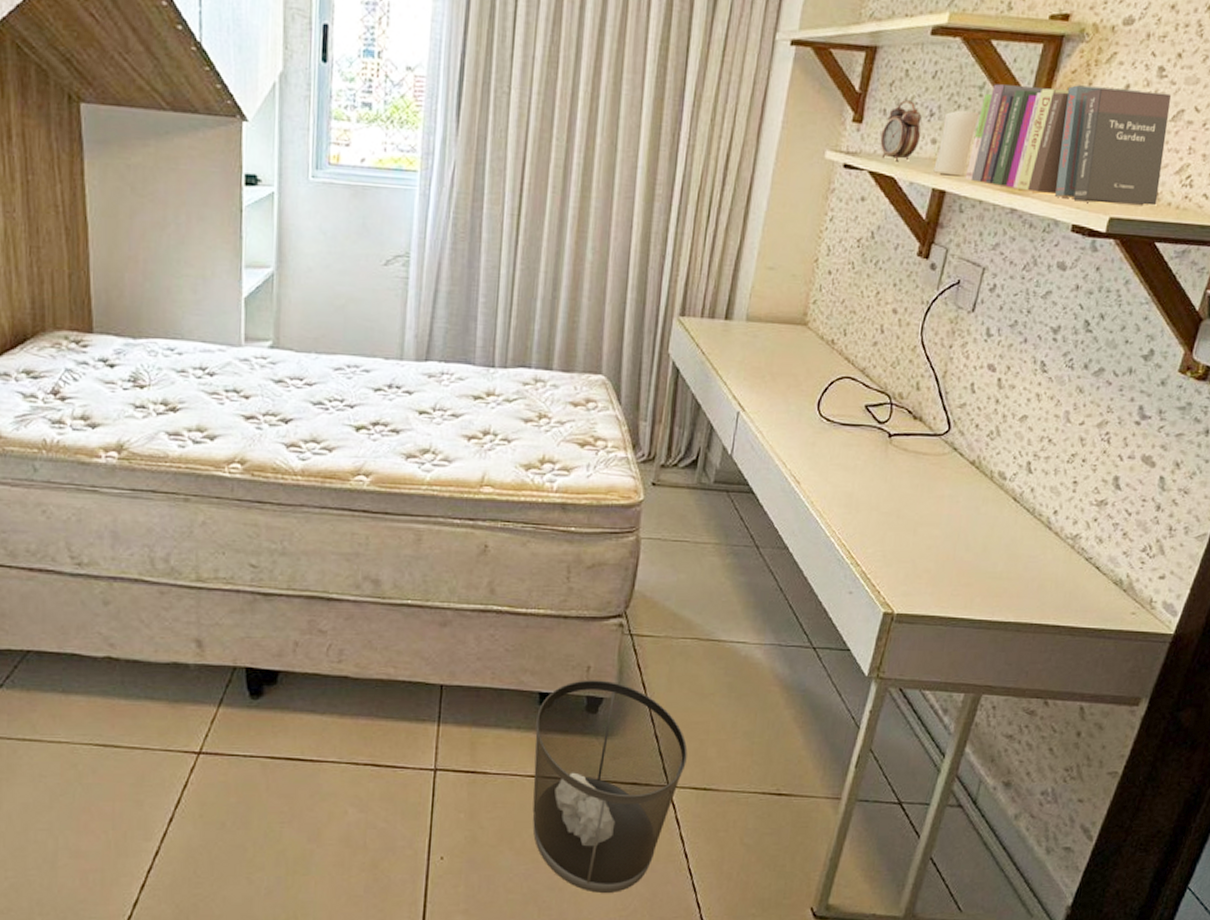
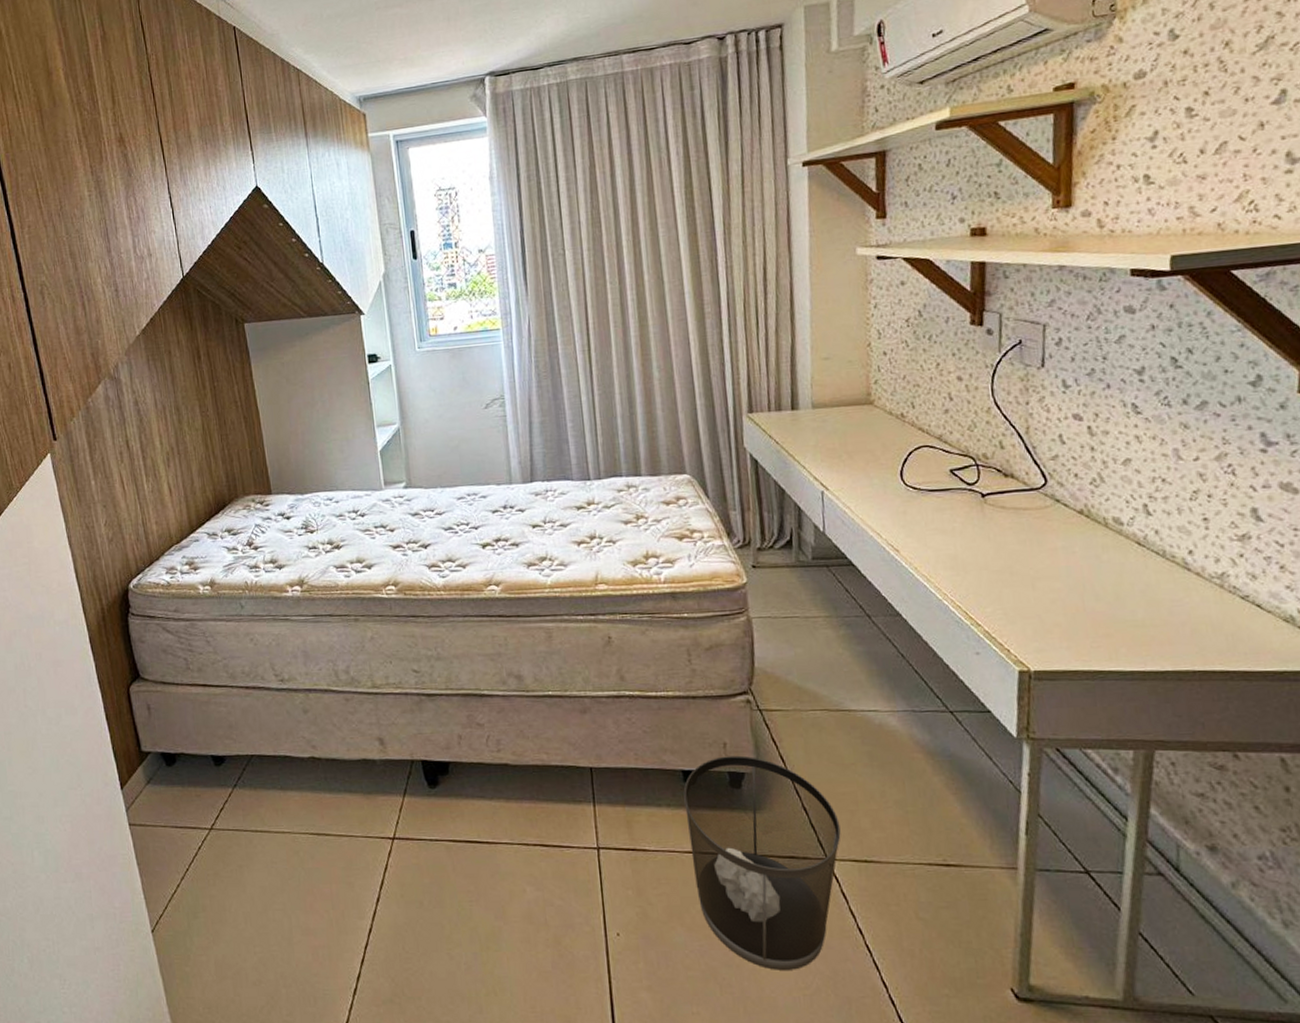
alarm clock: present [880,100,922,162] -> none [907,189,948,245]
candle: present [933,108,980,177] -> none [967,186,1003,248]
books: present [965,84,1172,206] -> none [1001,130,1222,249]

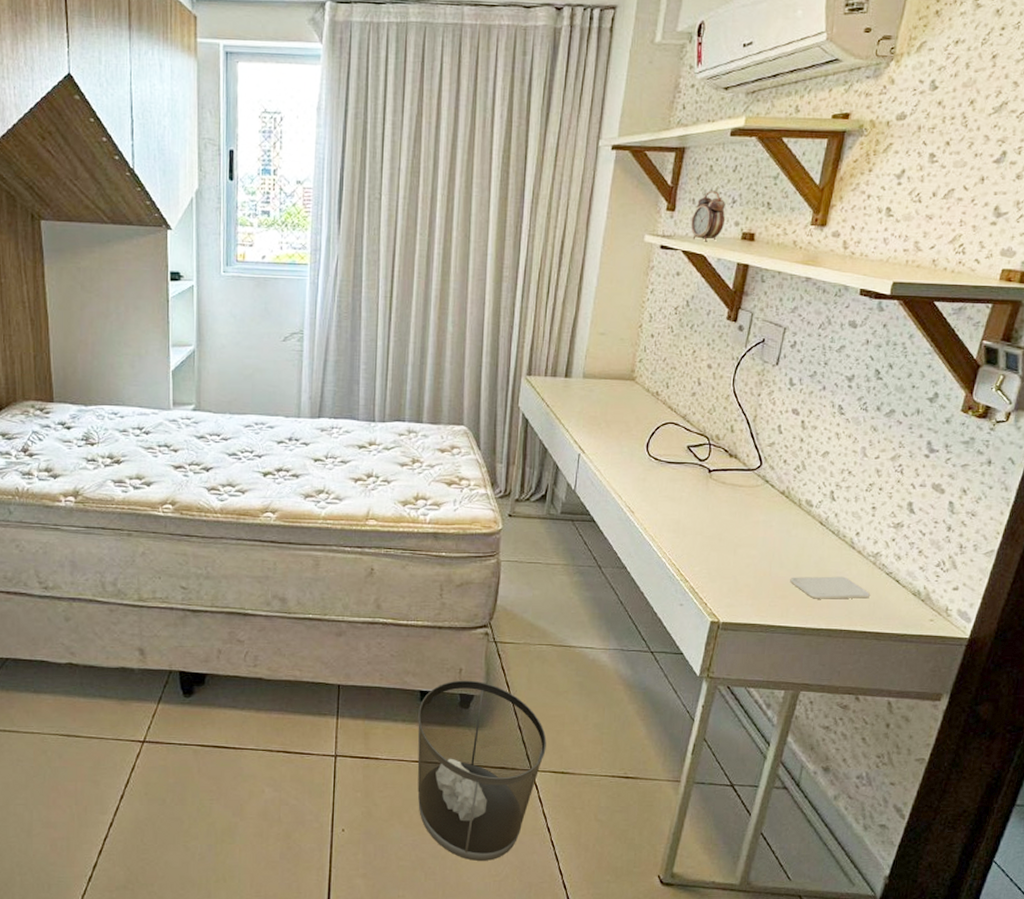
alarm clock: none [907,189,948,245] -> present [691,191,726,242]
phone: none [1112,605,1226,635] -> present [790,576,871,599]

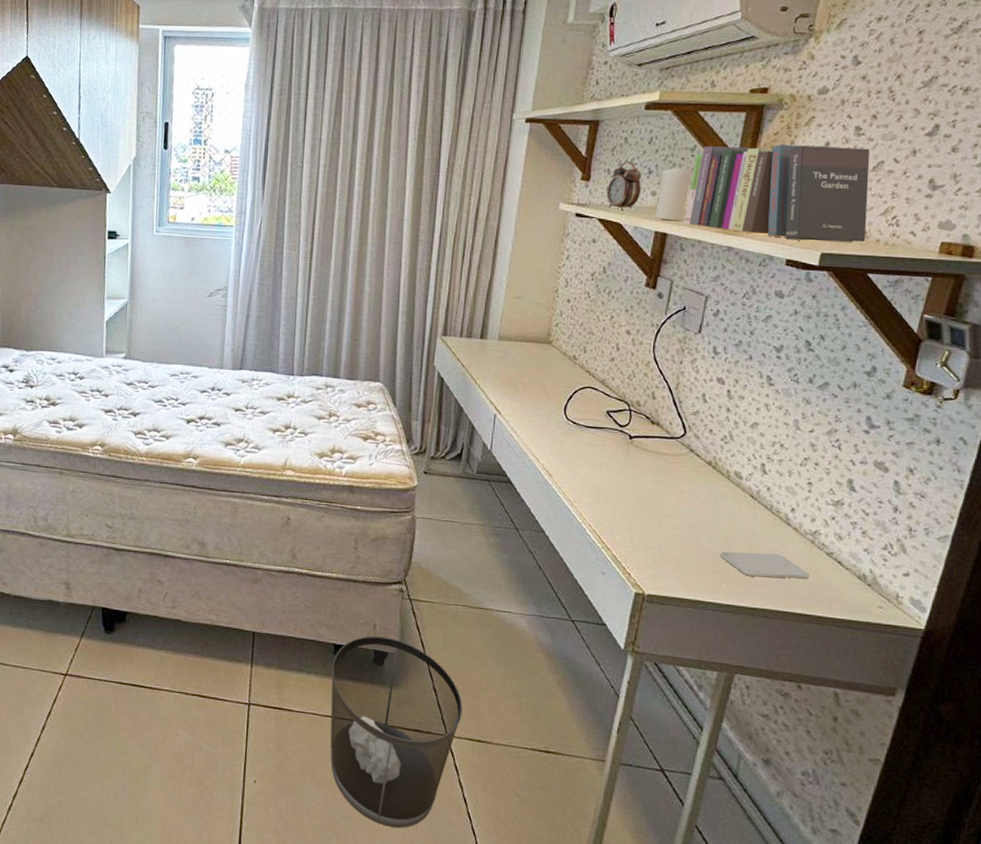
candle: none [737,195,775,252] -> present [655,166,693,221]
books: none [765,172,943,272] -> present [683,144,871,243]

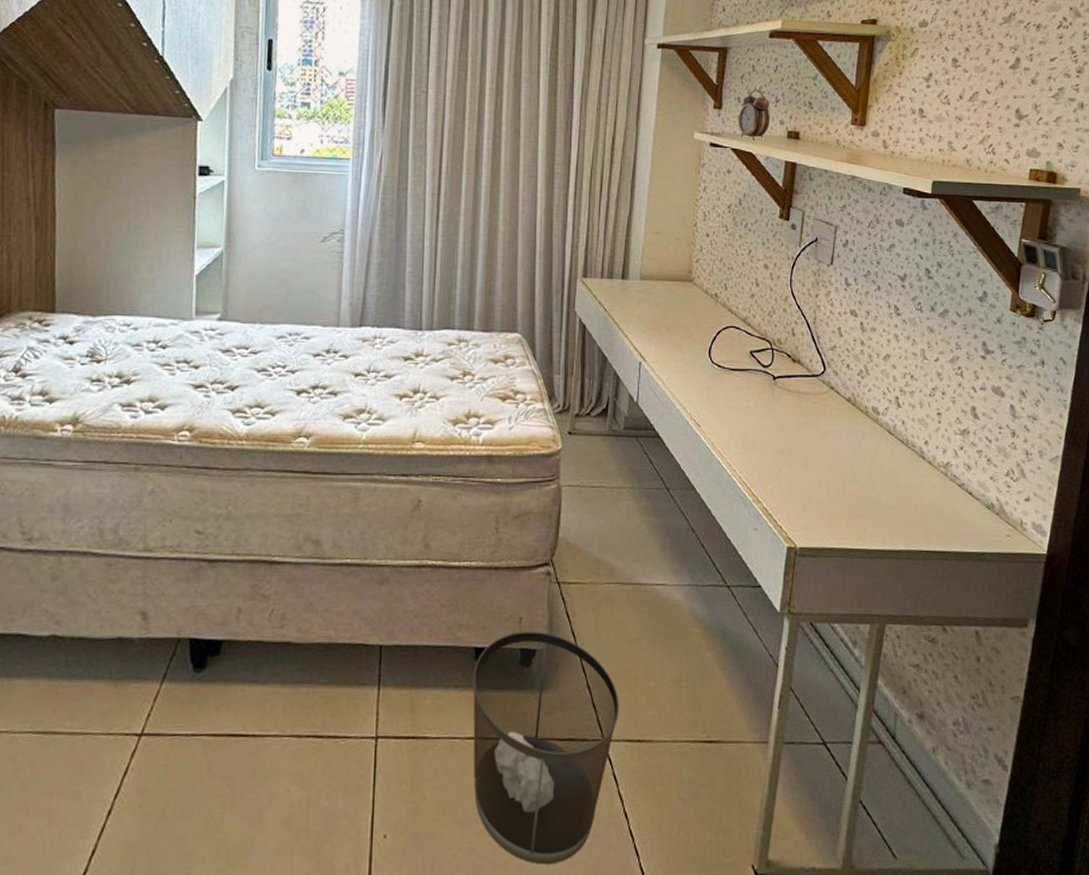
candle: present [655,166,693,221] -> none [784,95,816,151]
books: present [683,144,871,243] -> none [810,74,969,171]
phone: present [720,551,810,579] -> none [864,490,946,517]

